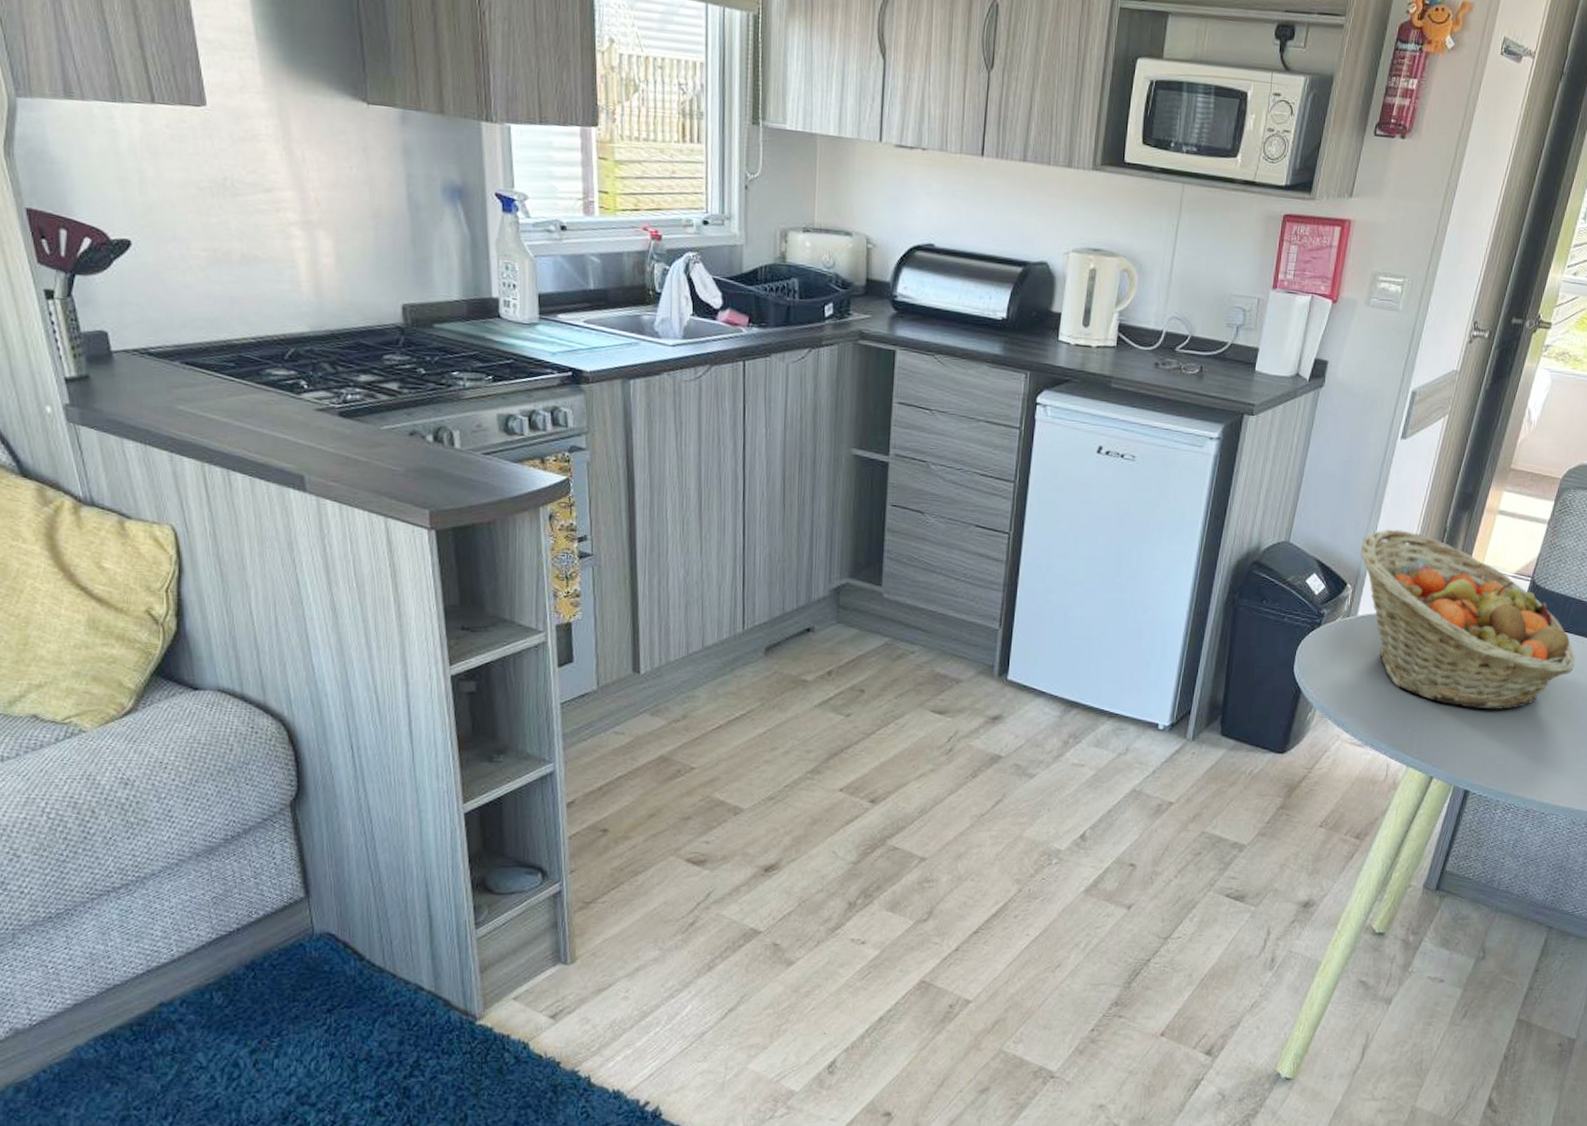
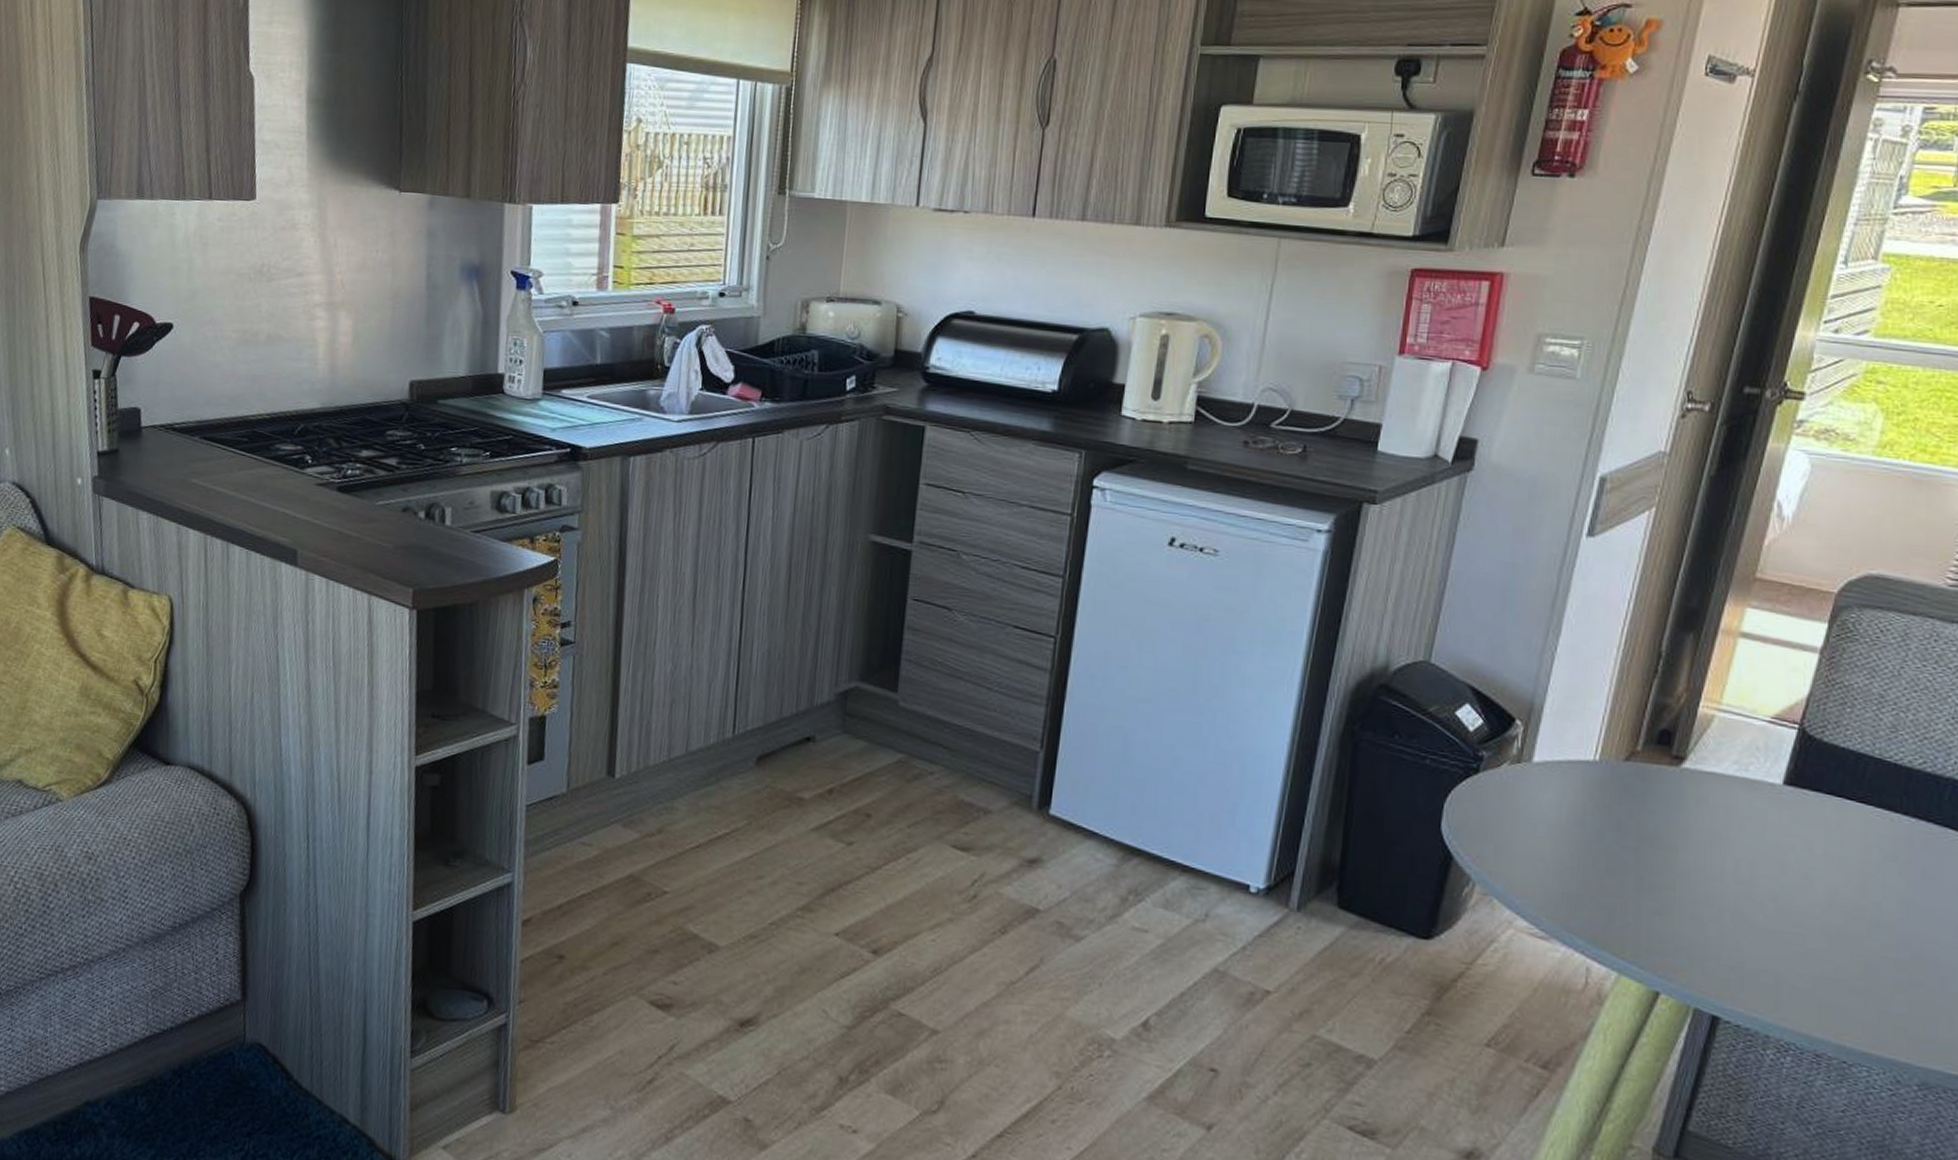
fruit basket: present [1361,529,1575,710] -> none [1534,650,1880,906]

